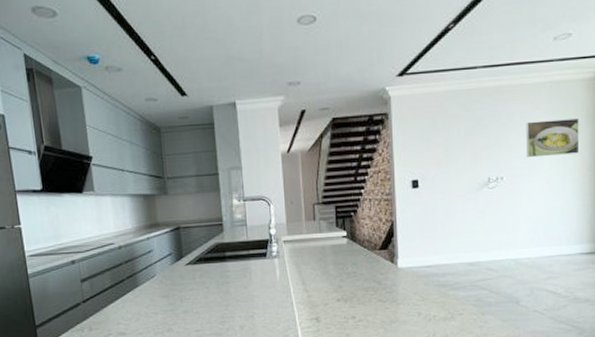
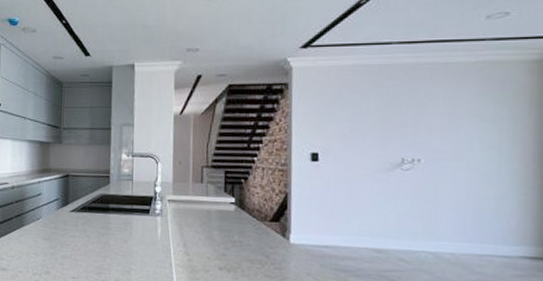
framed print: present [525,118,580,158] -> none [449,102,521,142]

